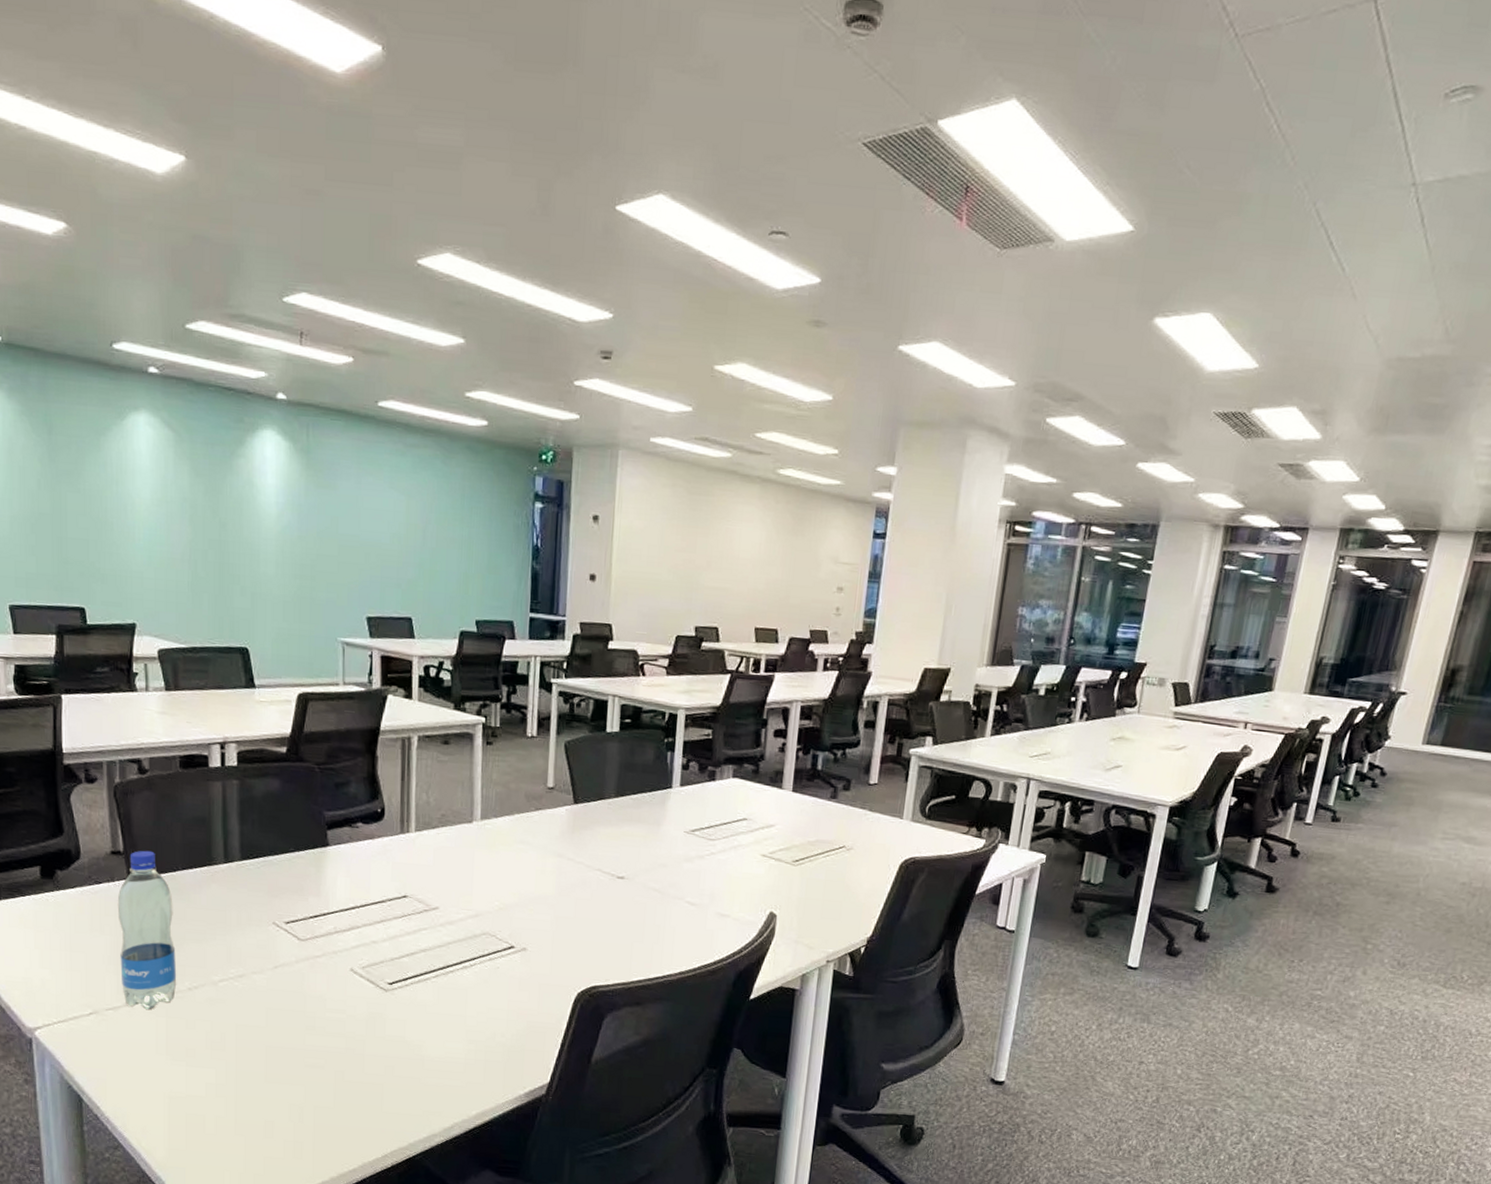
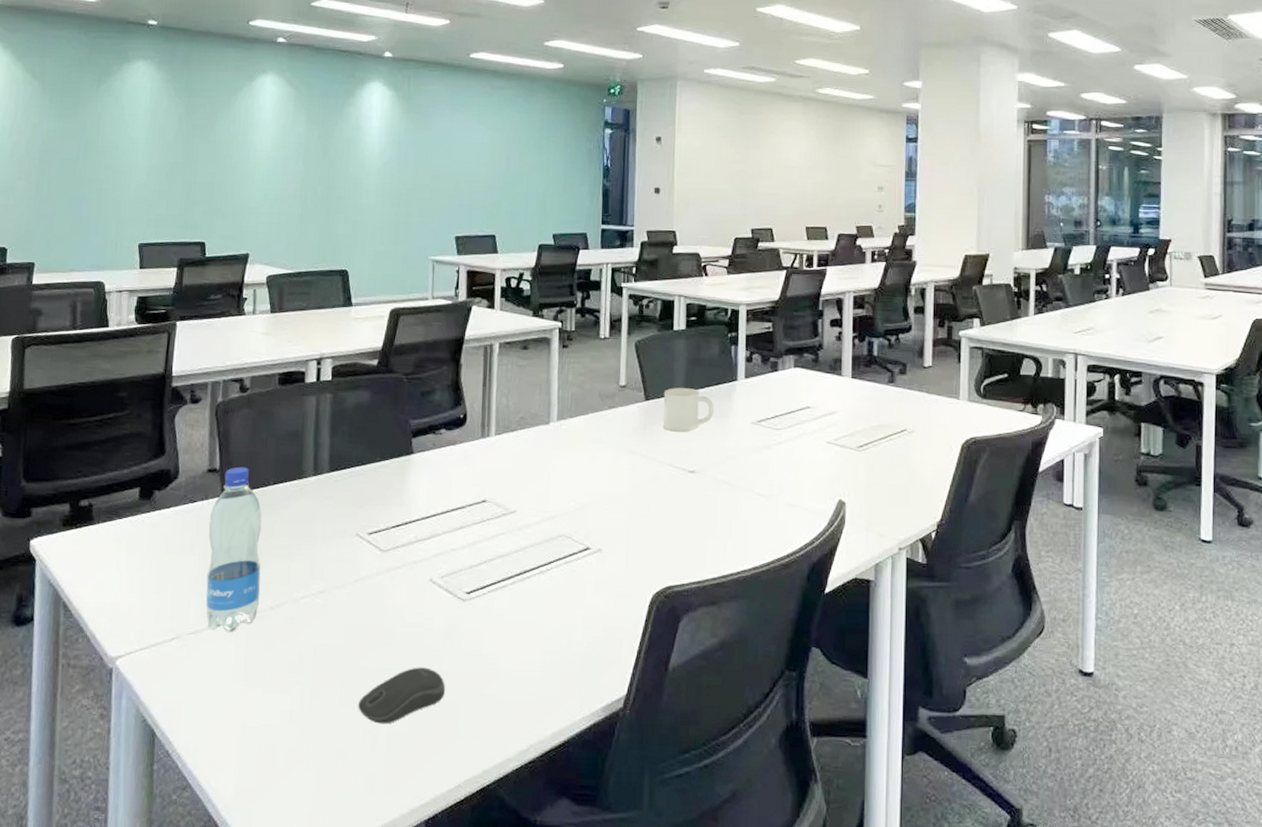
computer mouse: none [283,1049,369,1100] -> present [358,667,445,724]
mug: none [592,792,646,838] -> present [663,388,714,432]

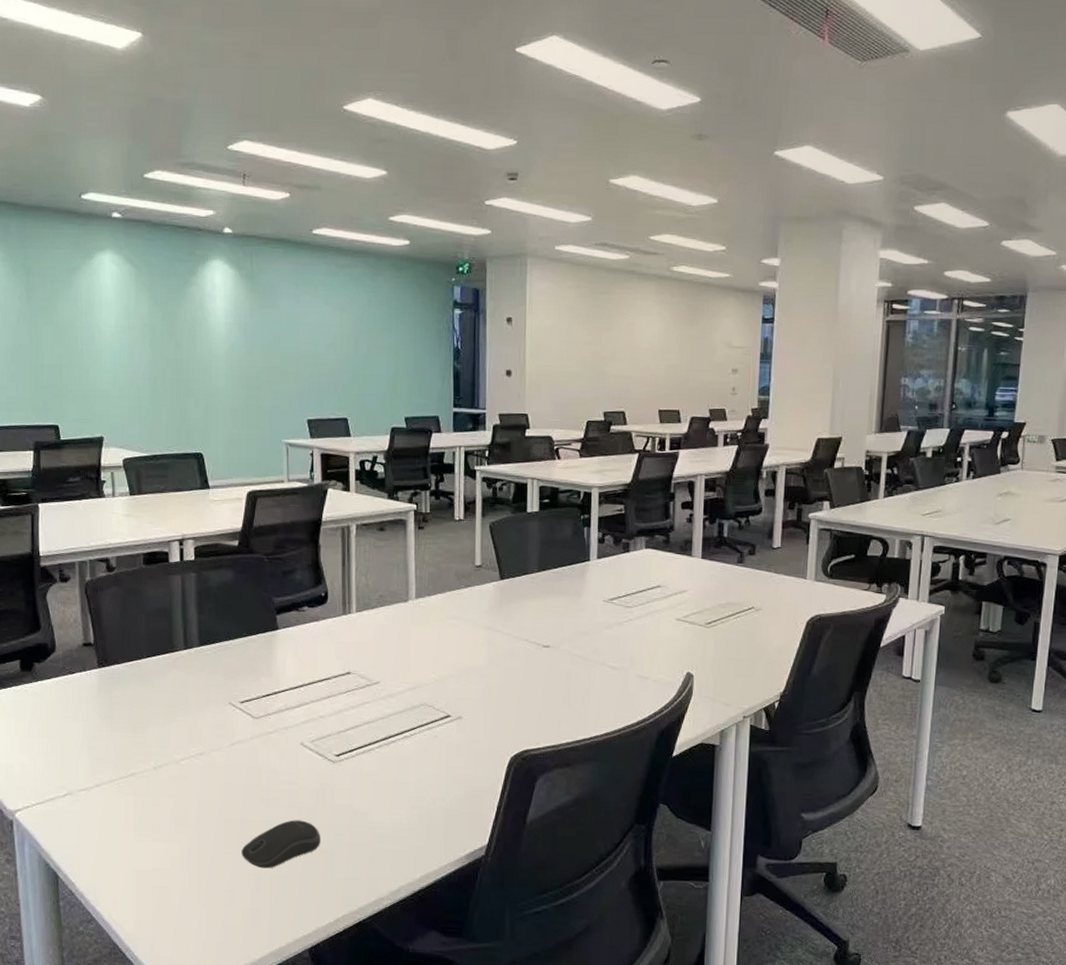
bottle: present [205,466,262,632] -> none [89,641,143,789]
mug: present [663,388,714,432] -> none [518,568,567,610]

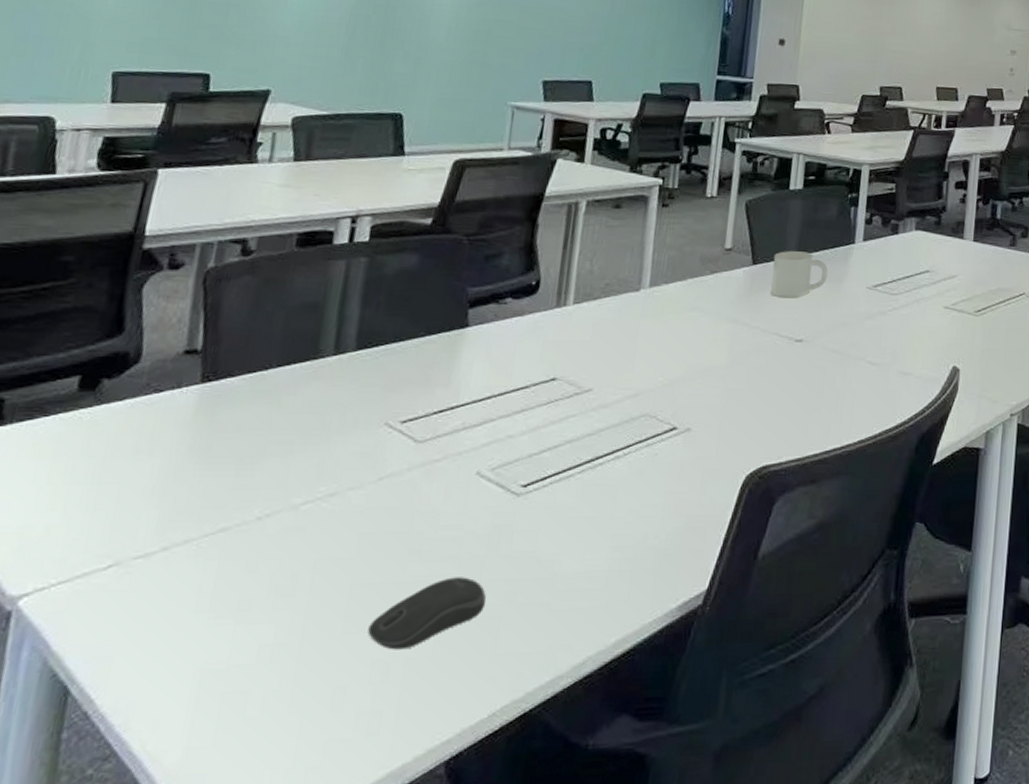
mug: none [518,568,567,610] -> present [771,251,828,298]

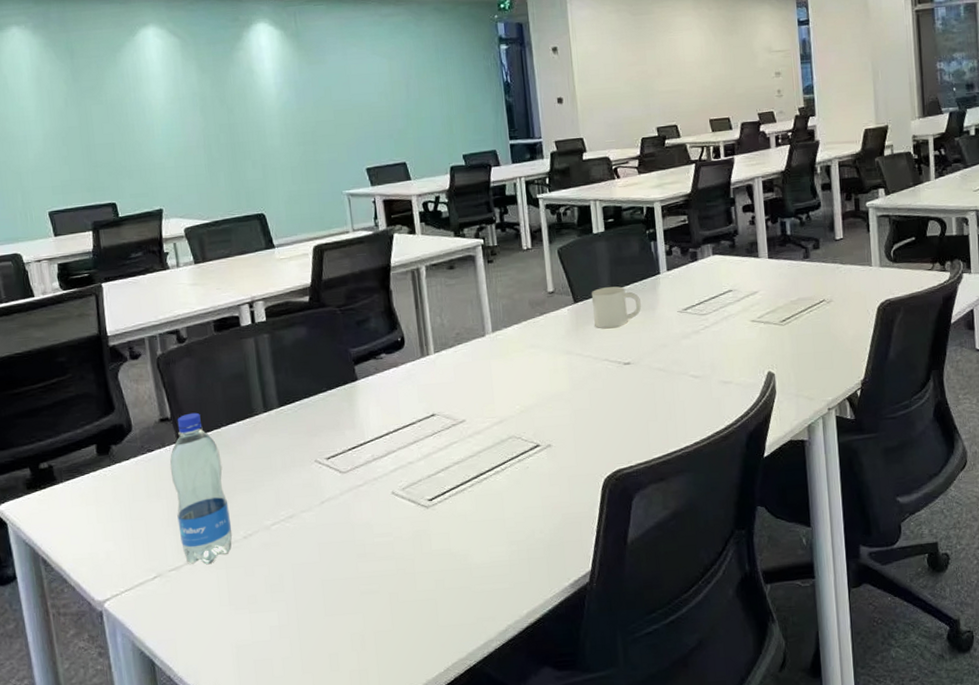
bottle: none [163,346,257,552] -> present [169,412,233,564]
computer mouse: present [368,577,486,650] -> none [342,571,422,626]

